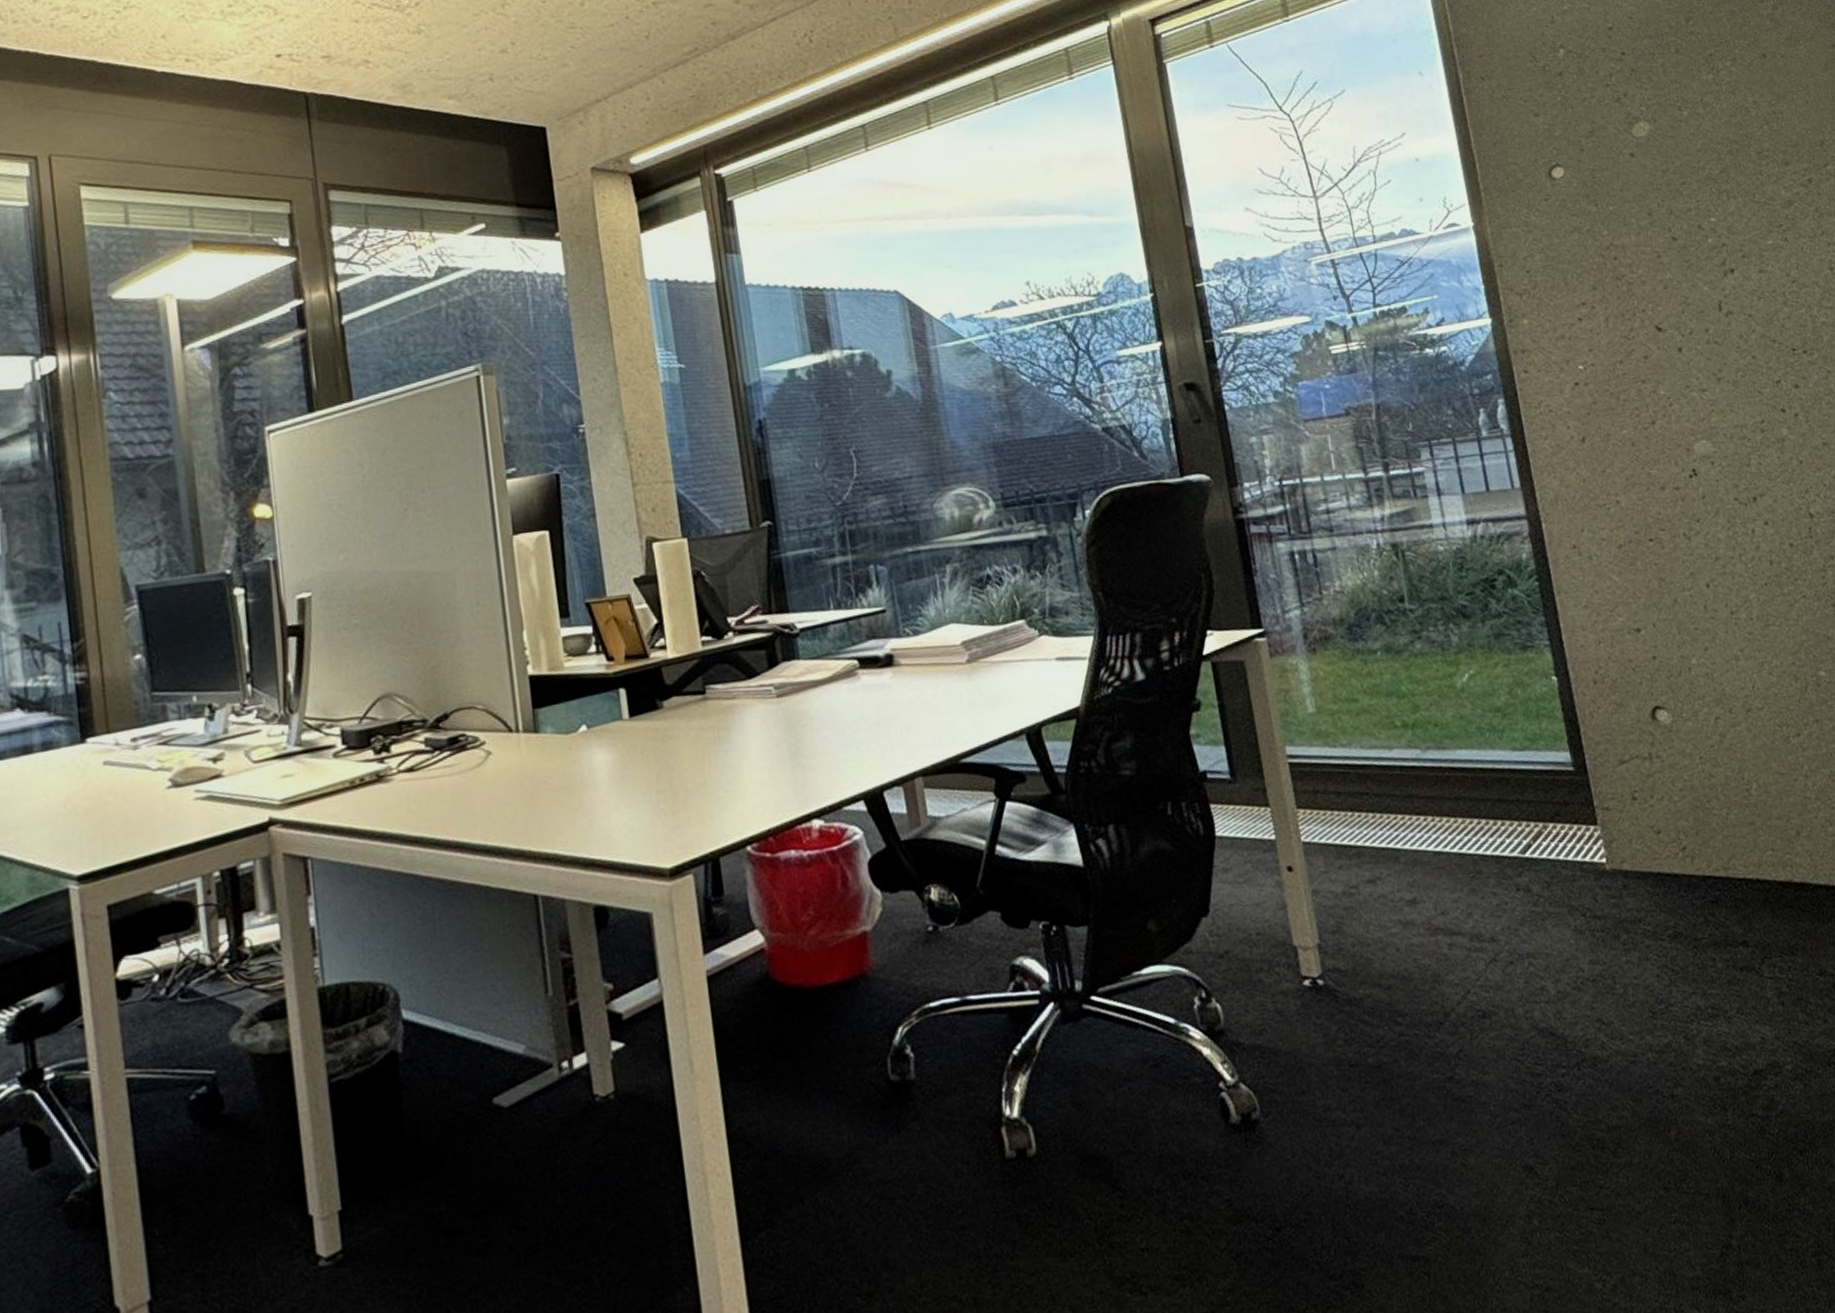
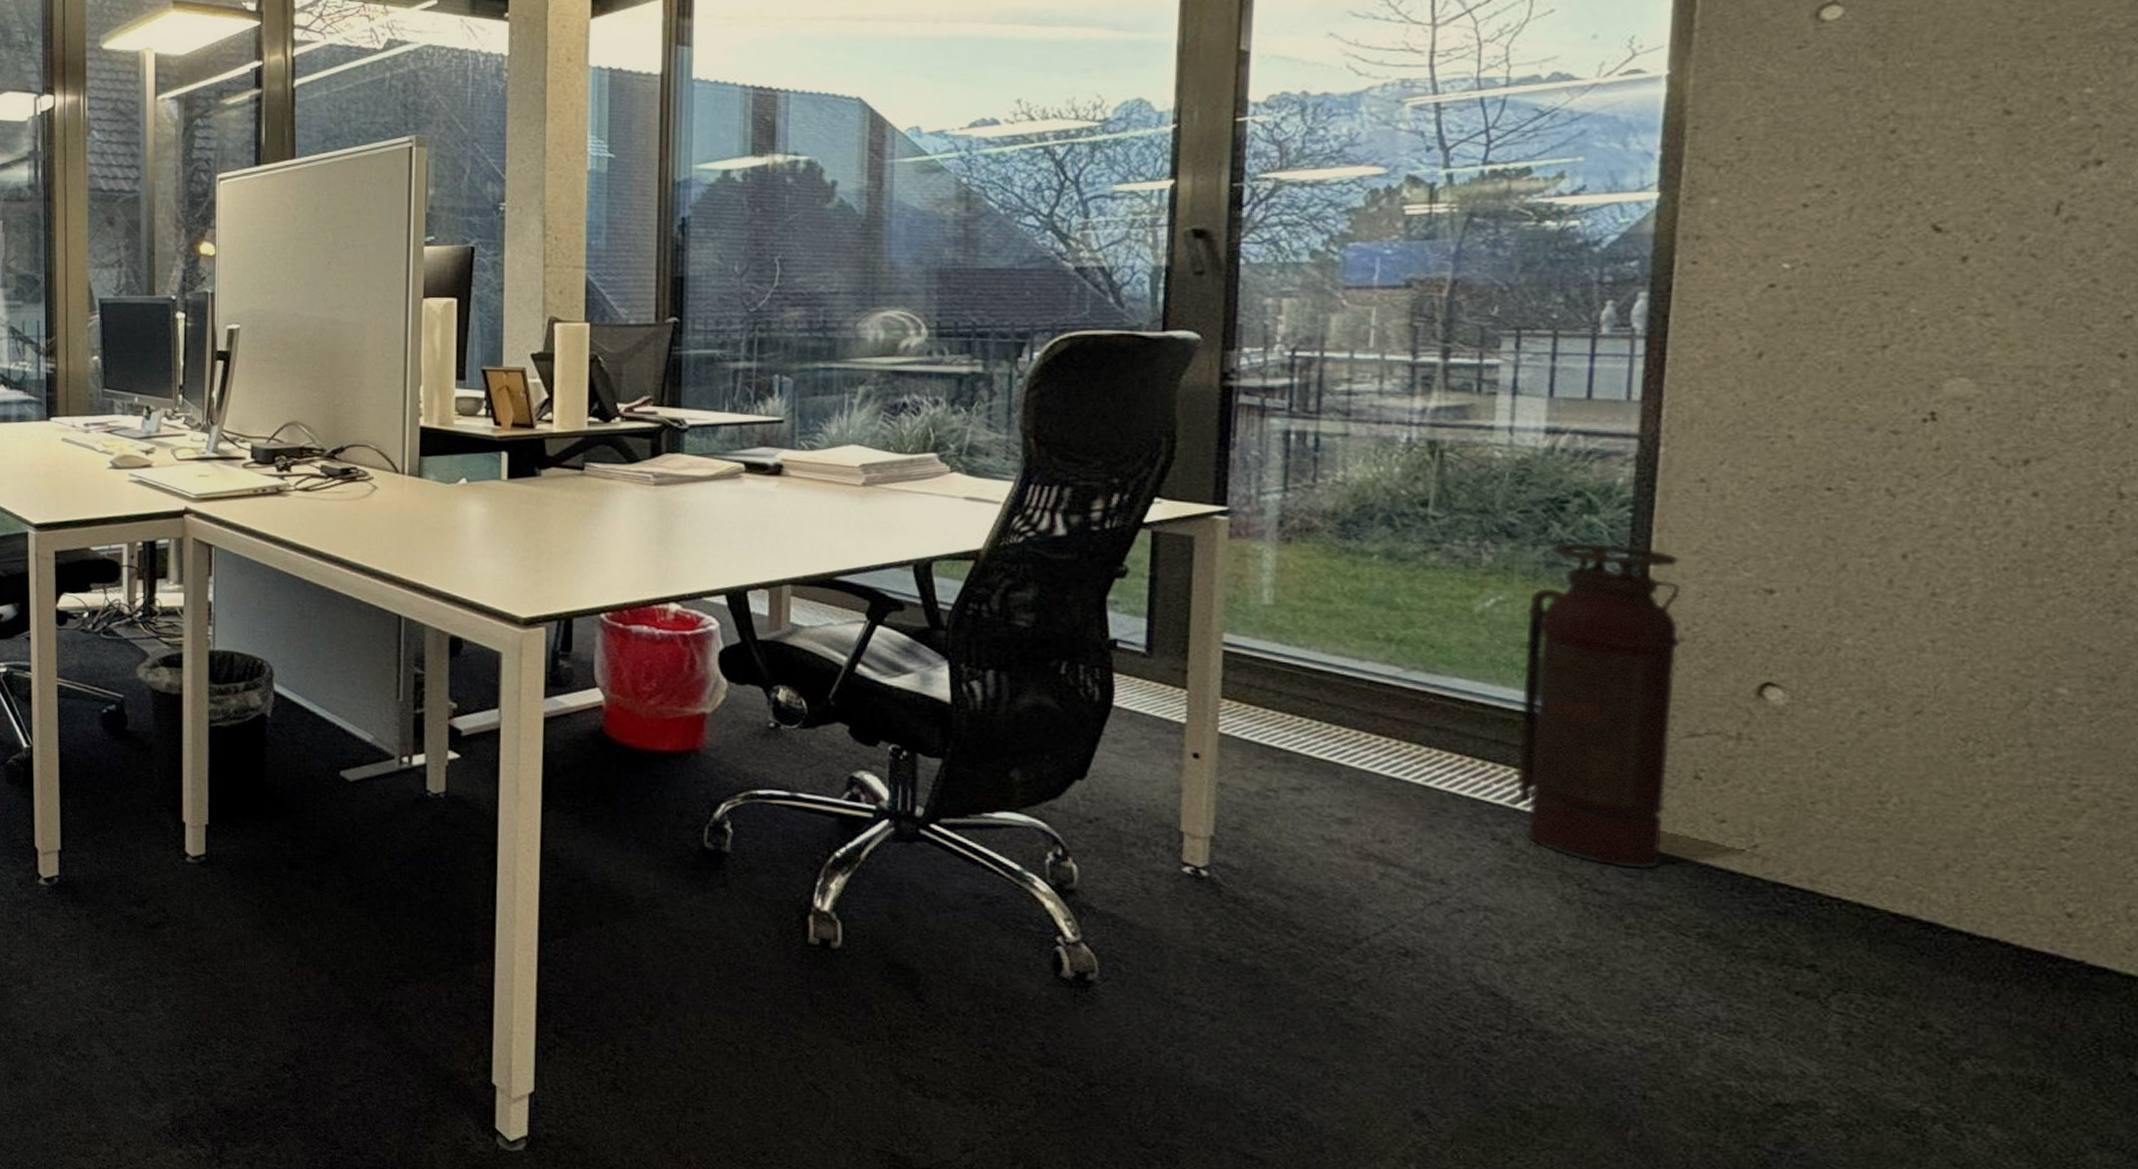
fire extinguisher: none [1491,609,1632,893] -> present [1515,542,1682,870]

